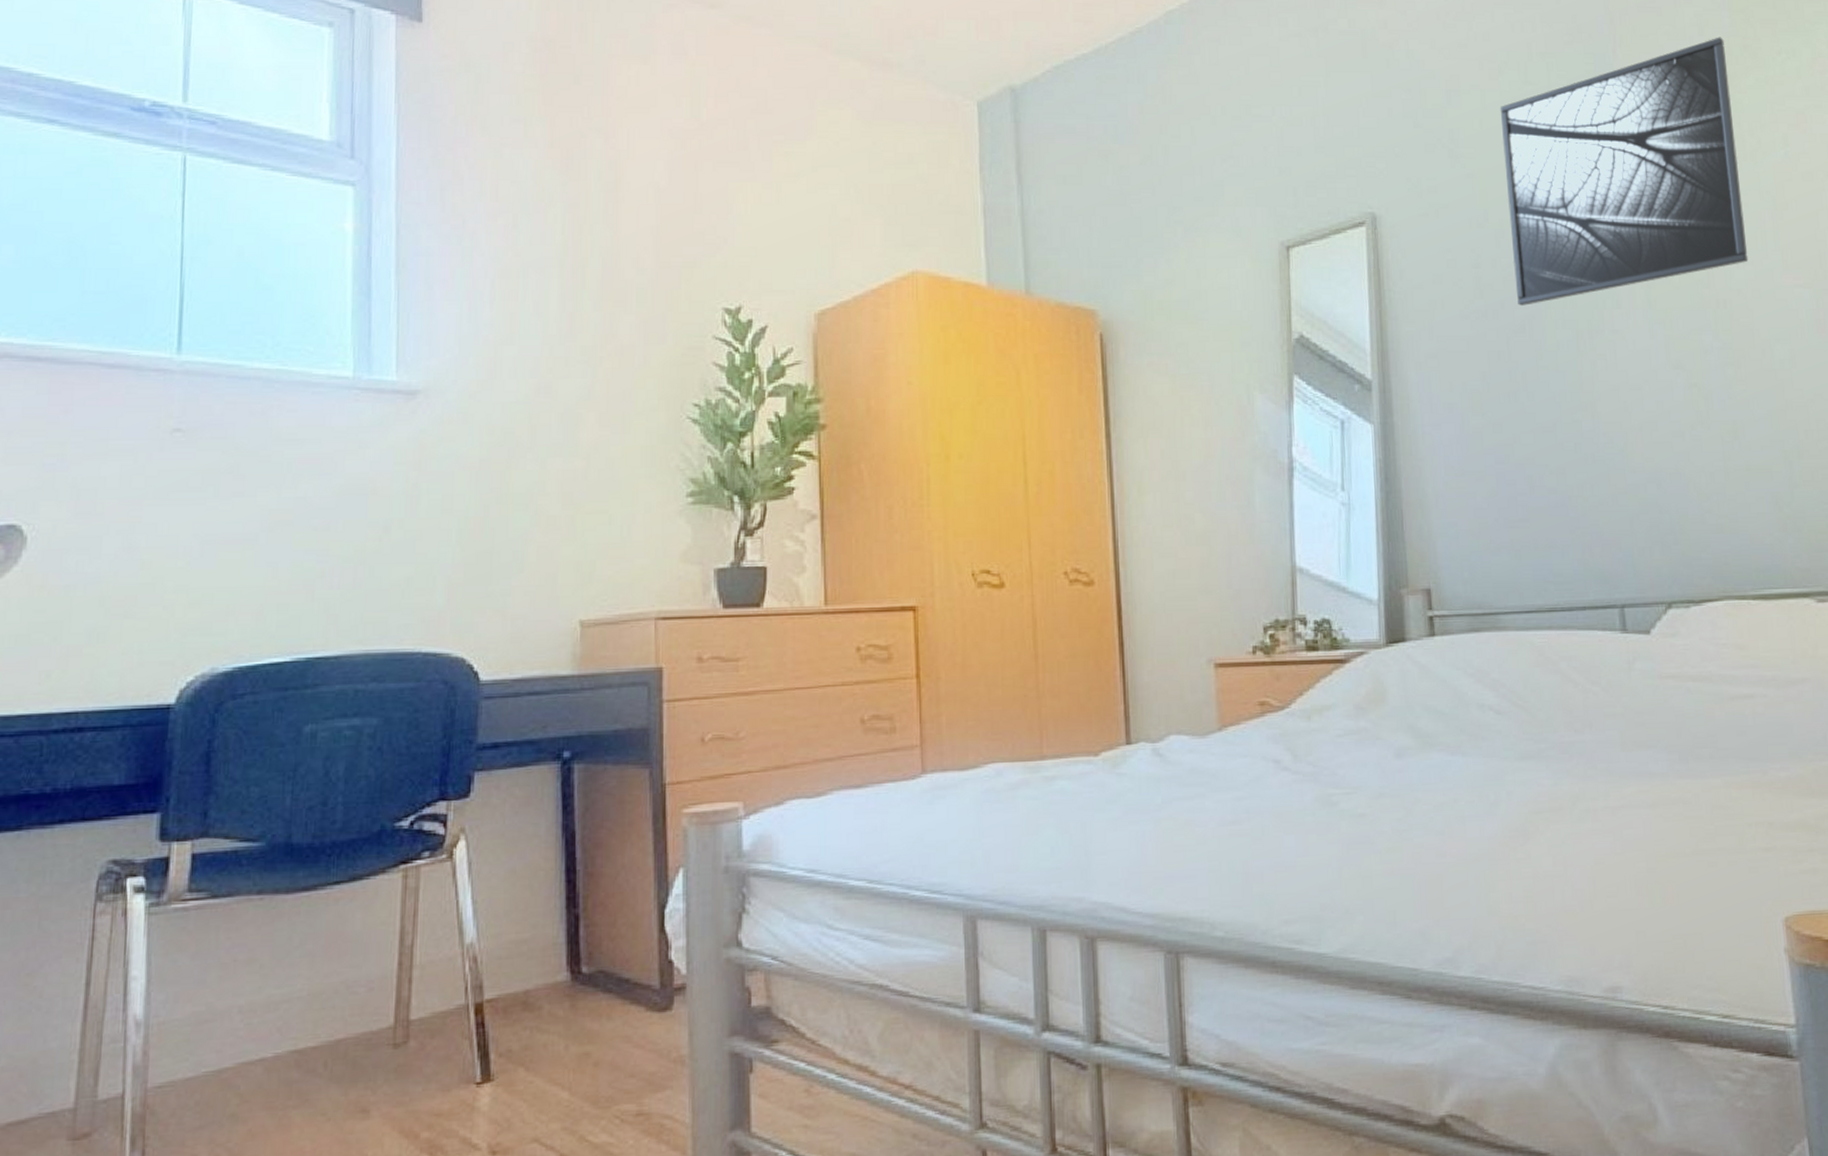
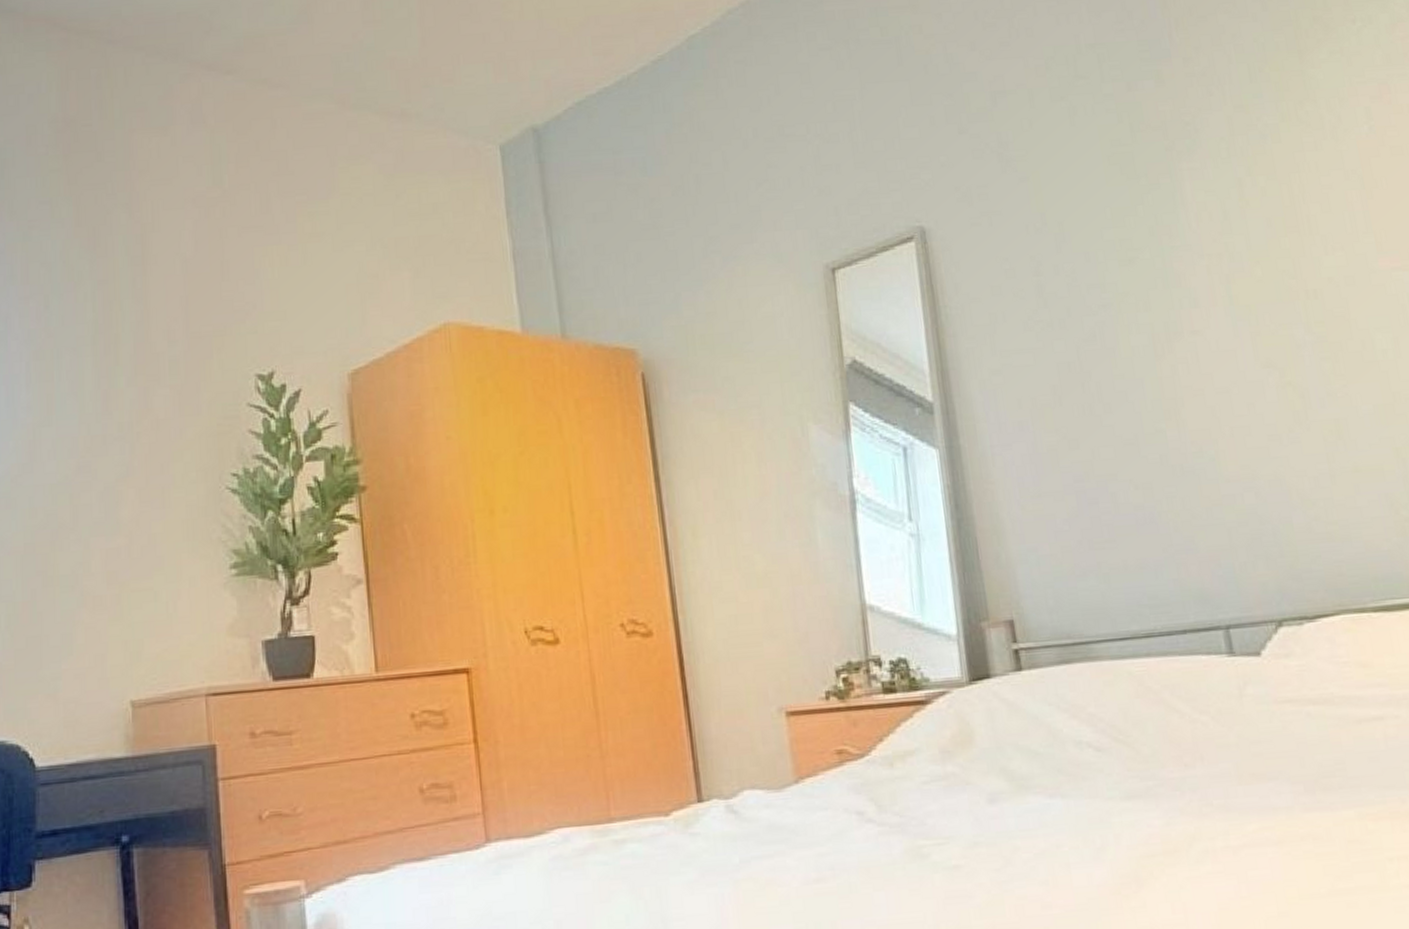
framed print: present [1499,37,1749,306] -> none [1050,10,1338,312]

